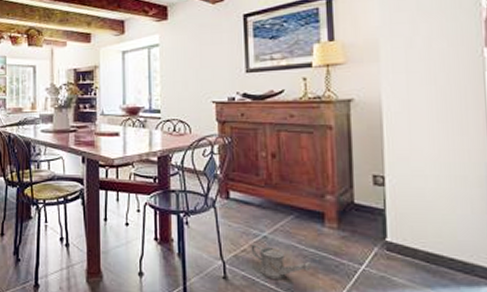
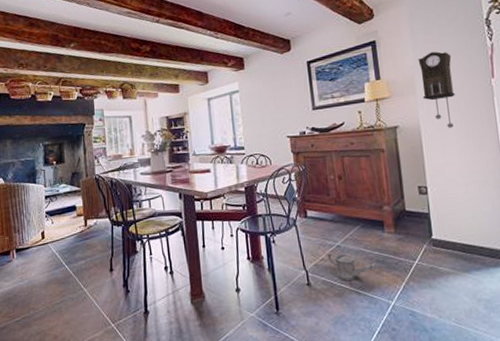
pendulum clock: none [385,10,432,106] -> present [418,51,455,128]

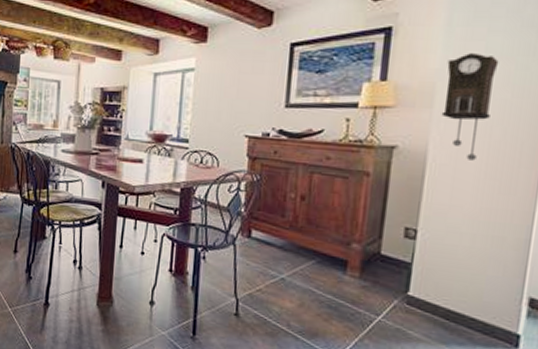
watering can: present [327,253,376,280] -> none [266,285,326,322]

